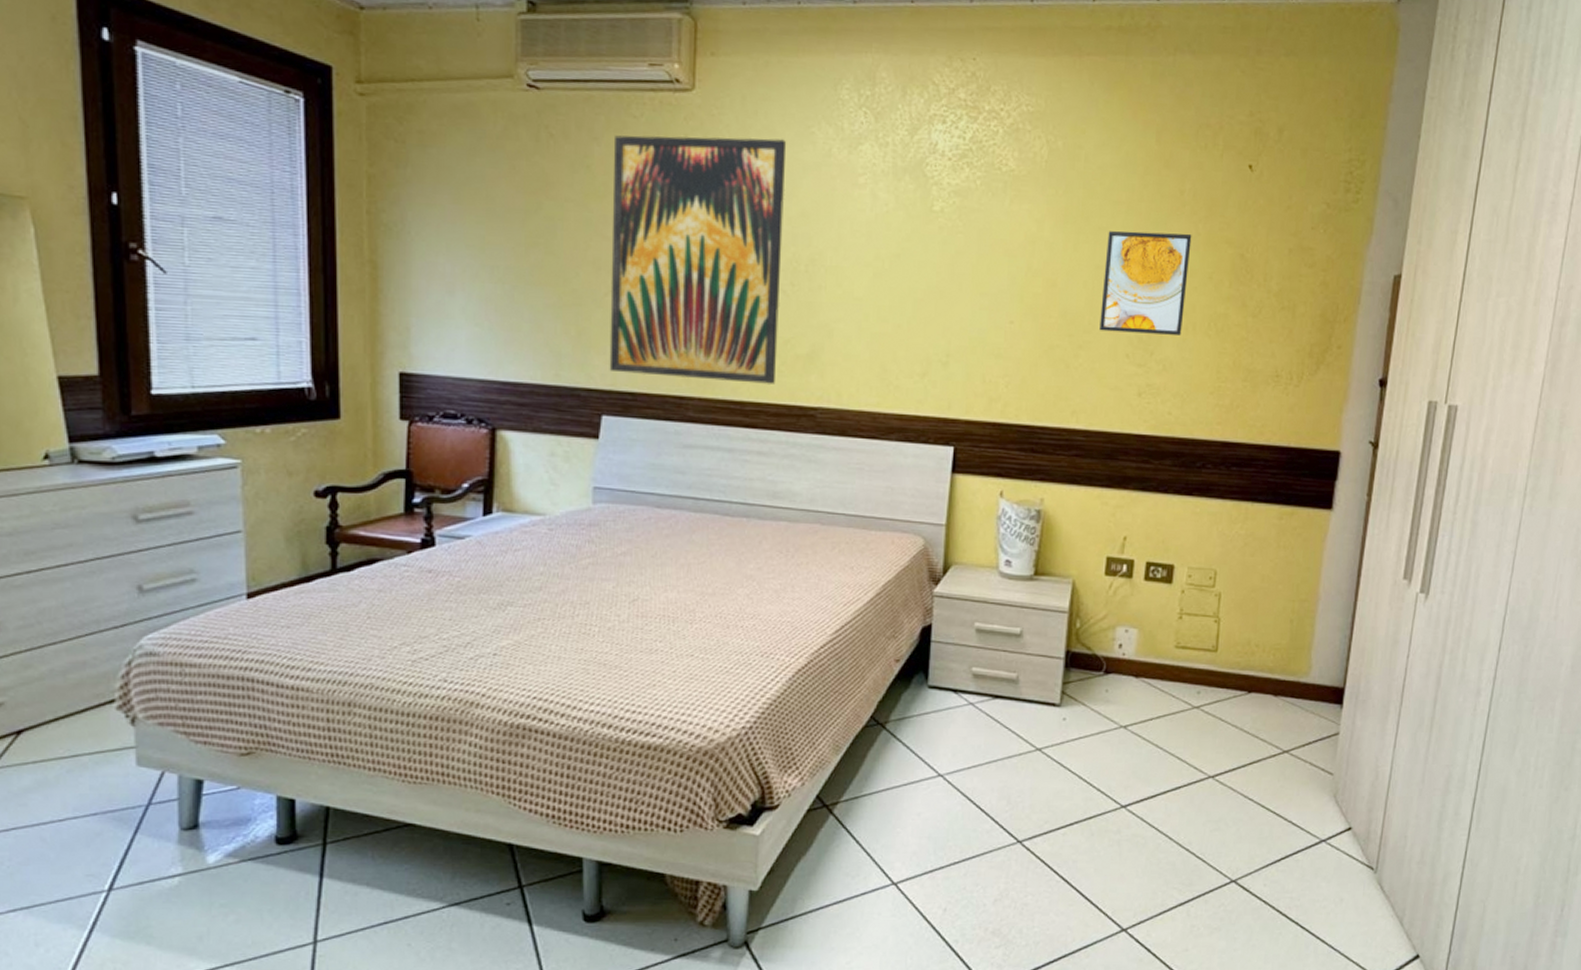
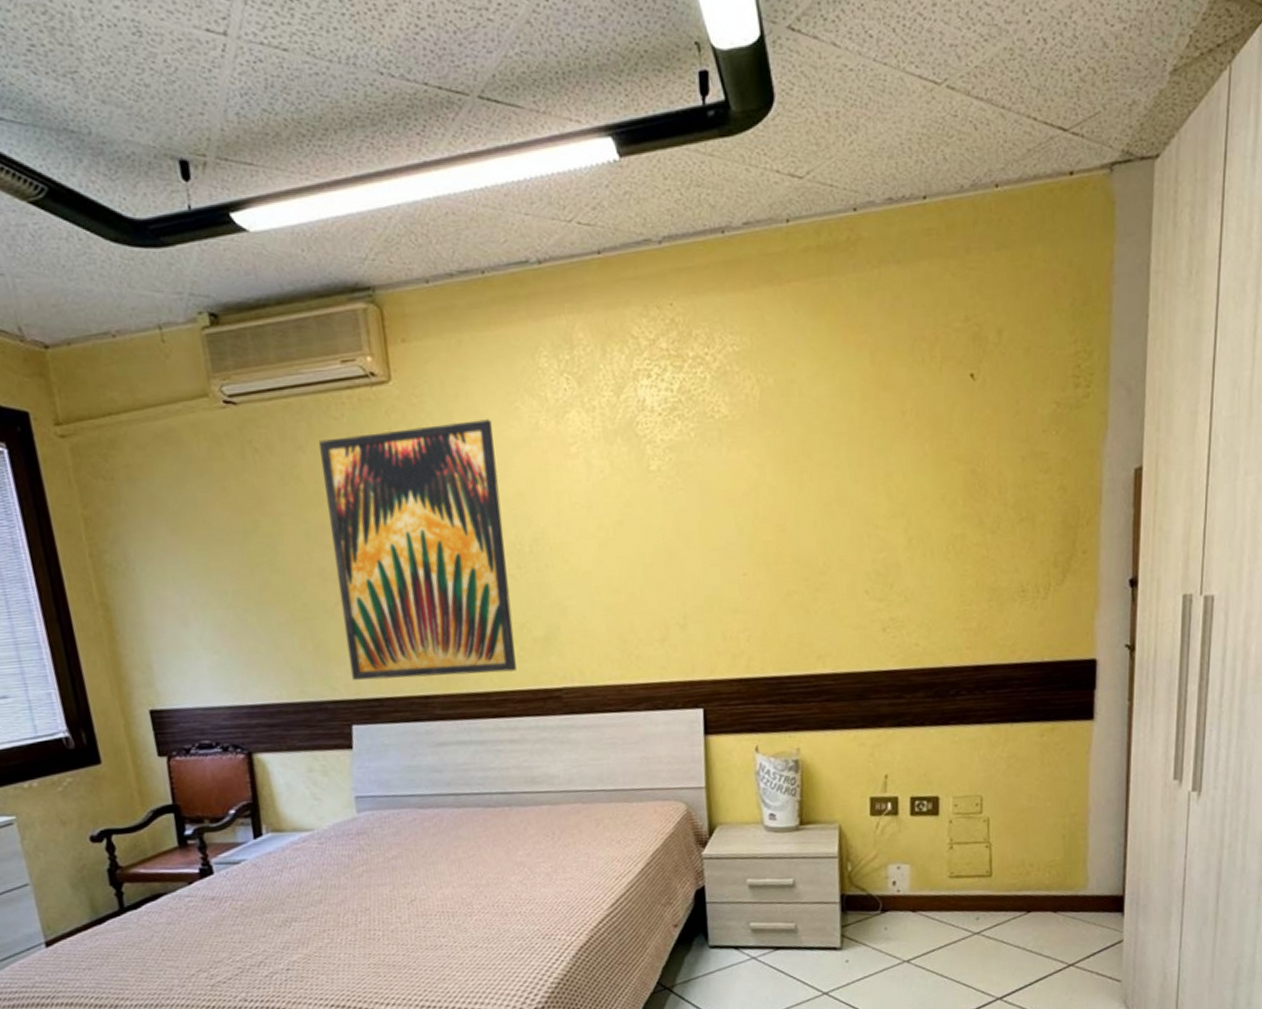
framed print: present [1099,231,1192,335] -> none [832,457,920,570]

